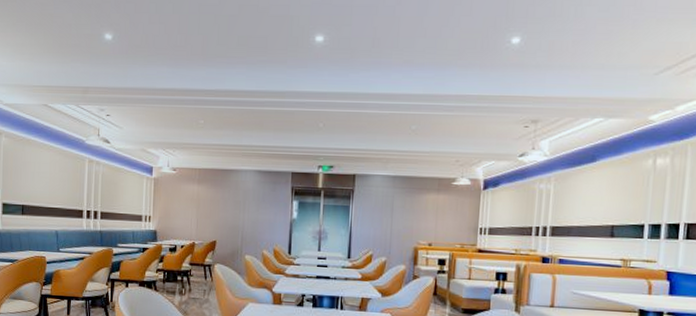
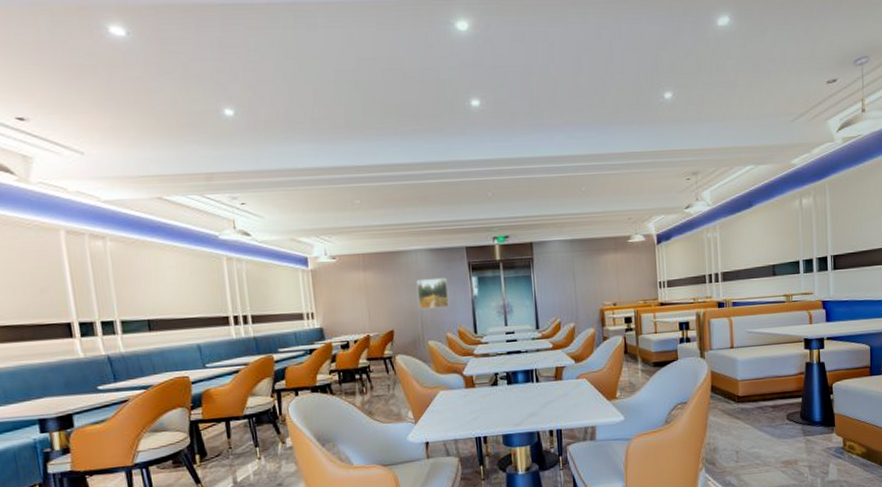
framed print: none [241,197,270,226] -> present [416,277,449,309]

